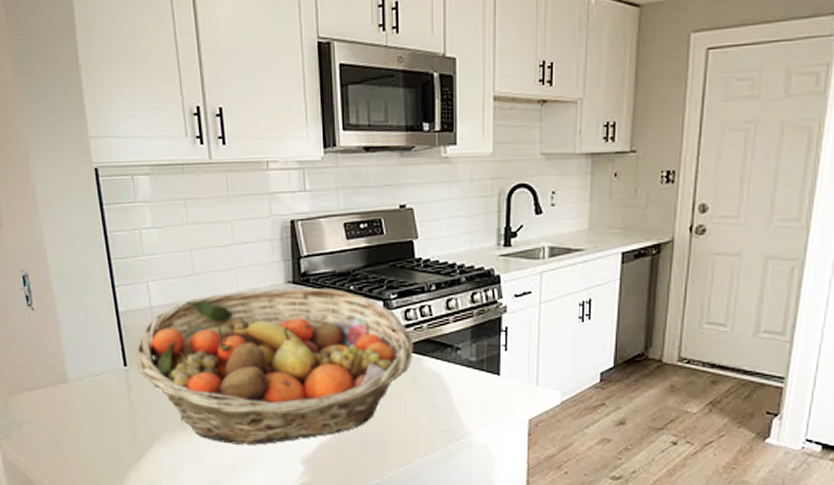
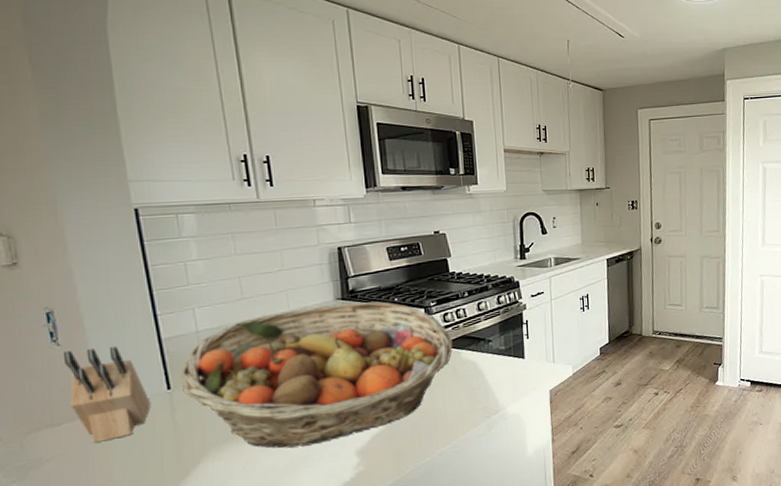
knife block: none [36,315,110,412] -> present [63,346,151,443]

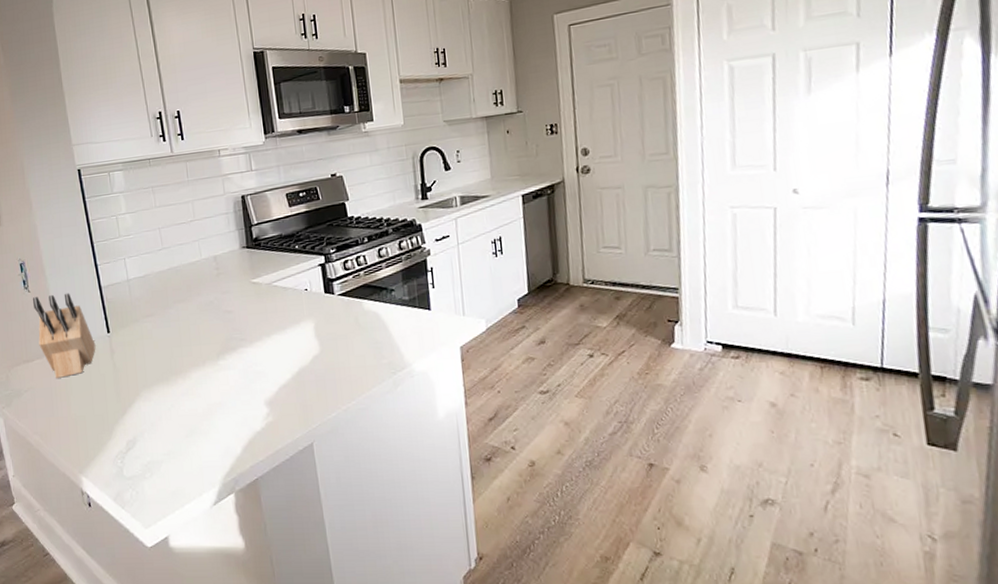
fruit basket: present [181,301,453,449] -> none [117,249,355,394]

